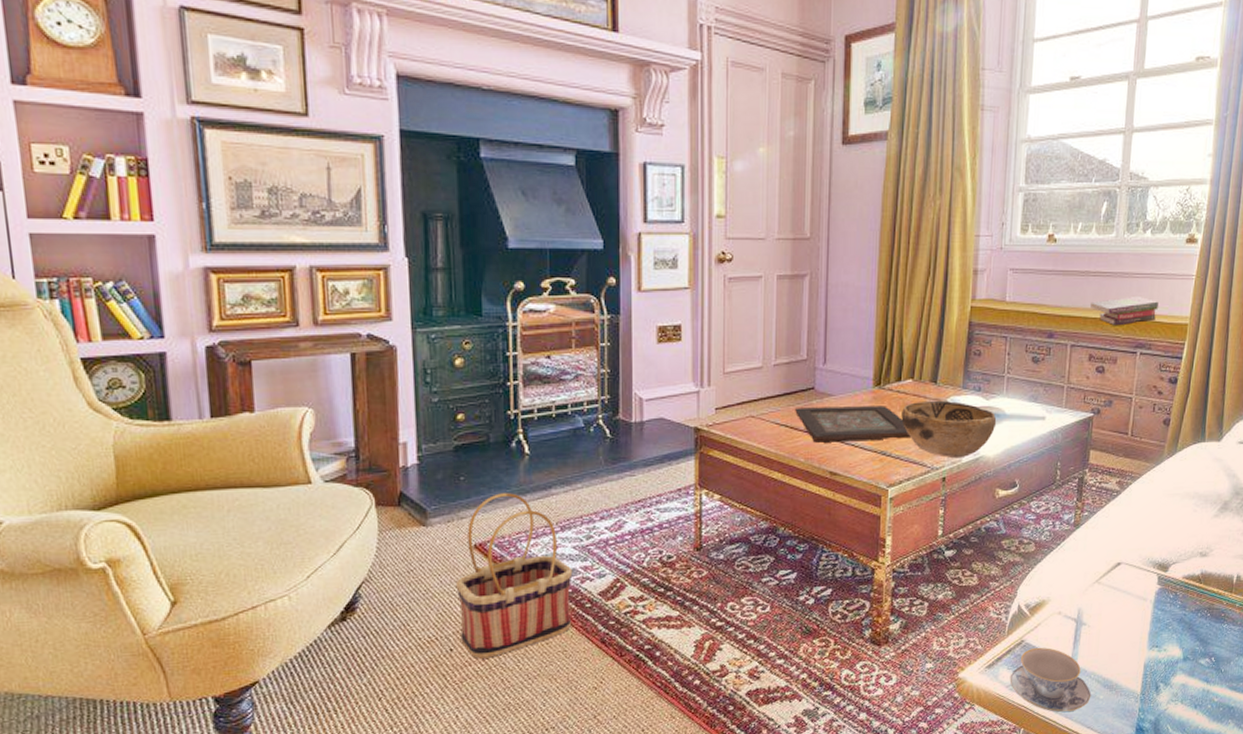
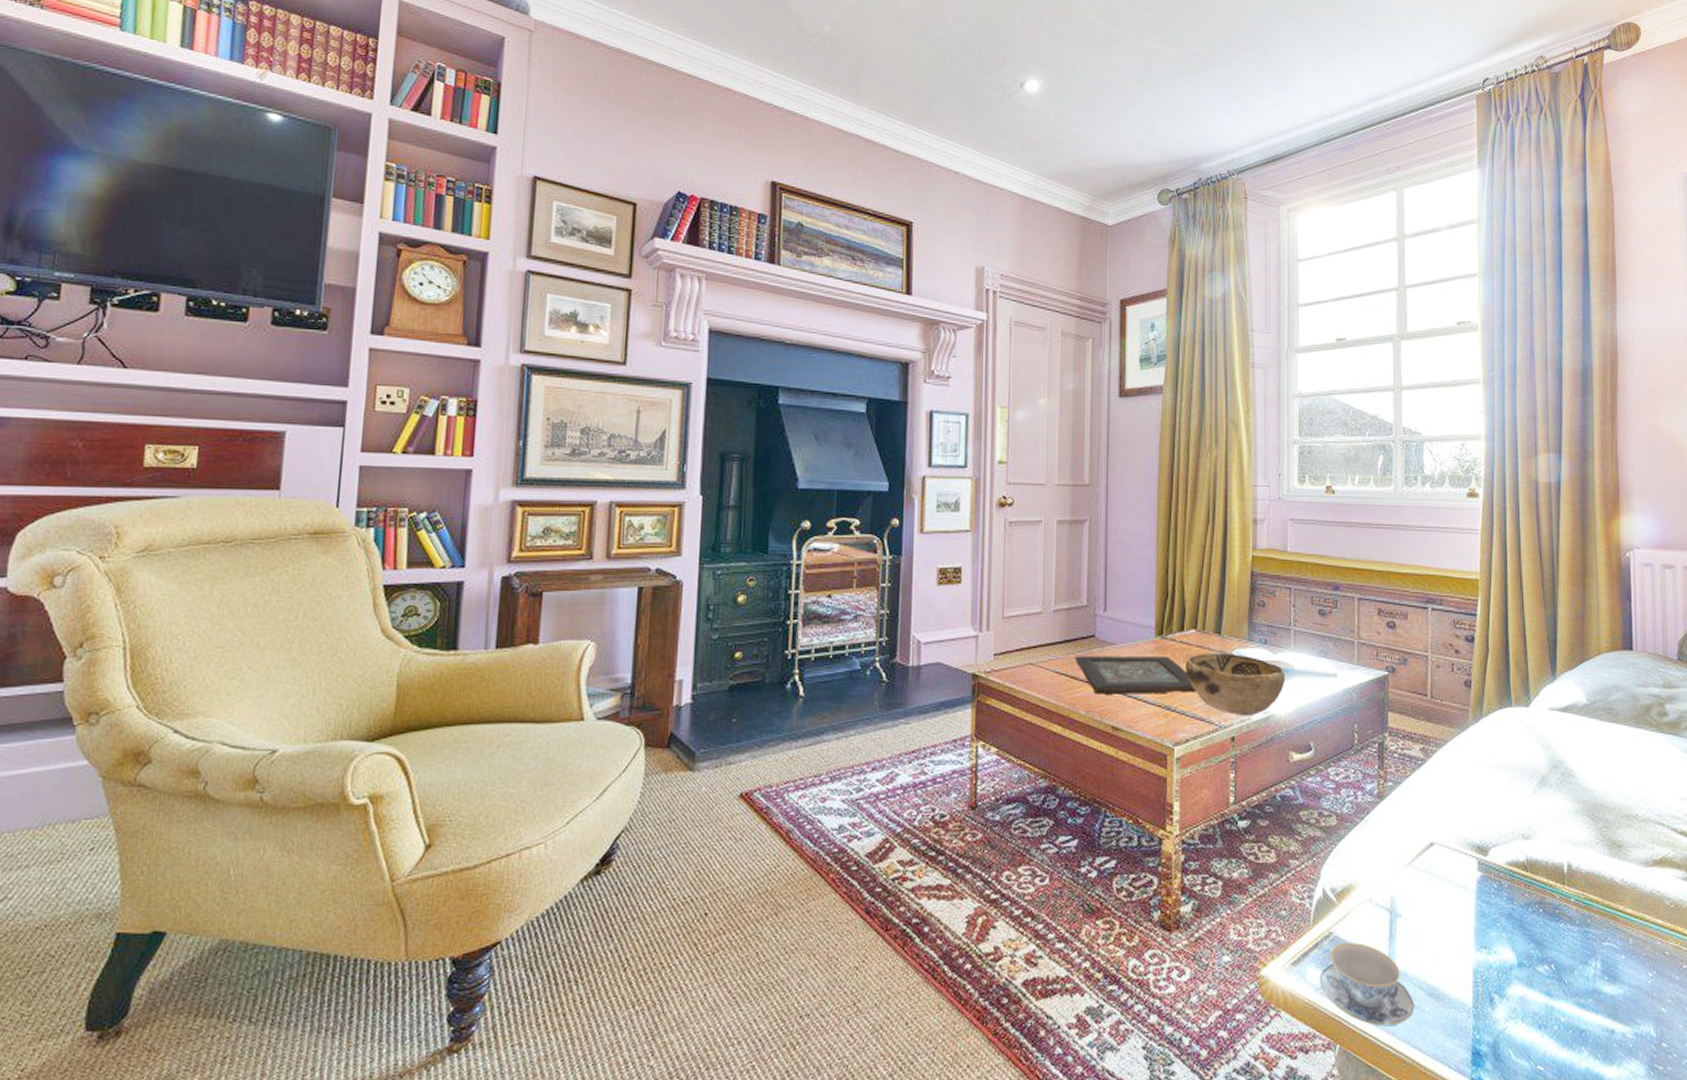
basket: present [455,493,573,659] -> none [717,738,840,926]
books: present [1090,295,1158,326] -> none [1375,549,1445,580]

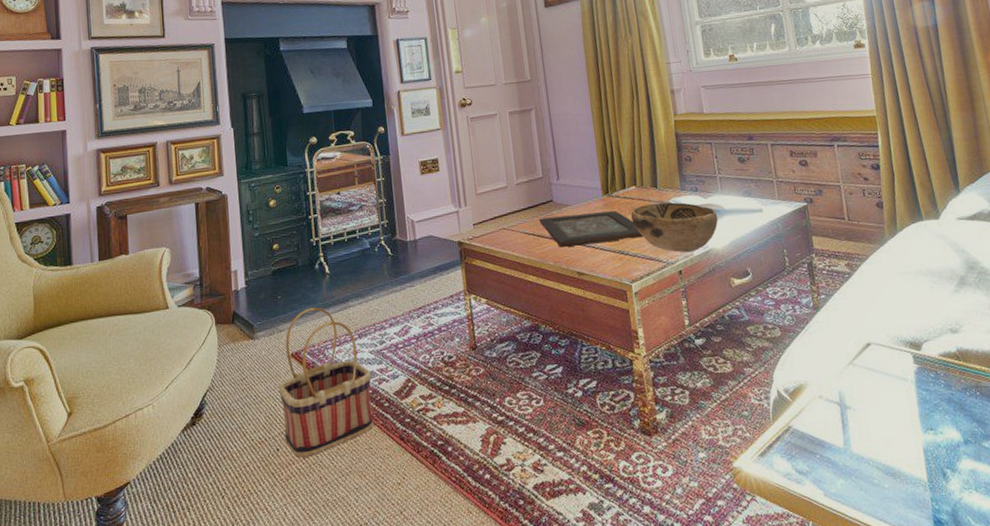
basket: none [717,738,840,926] -> present [278,307,374,458]
teacup: present [1319,943,1415,1027] -> none [785,433,875,504]

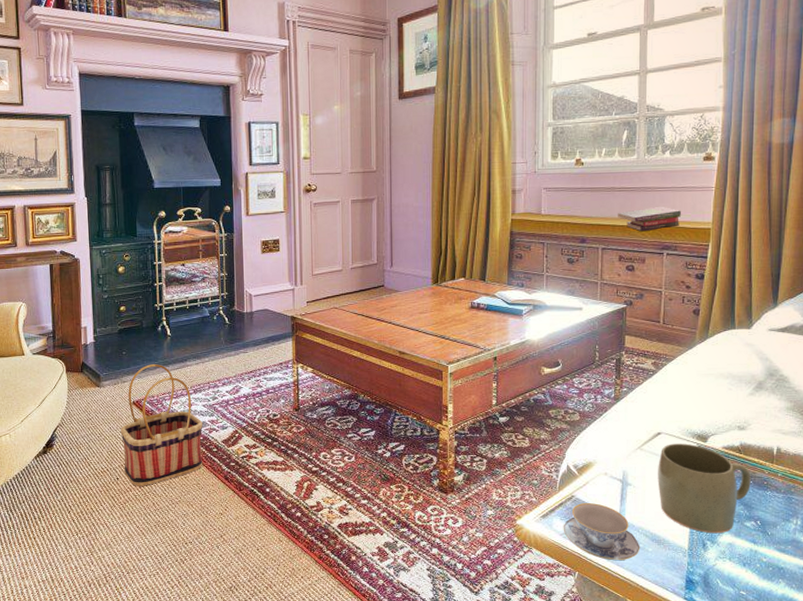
decorative tray: present [539,211,643,248] -> none [369,299,465,328]
decorative bowl: present [631,202,719,253] -> none [456,294,539,342]
books: none [780,96,844,125] -> present [618,206,681,232]
teacup: none [785,433,875,504] -> present [563,503,640,561]
mug: none [874,353,979,460] -> present [657,443,751,534]

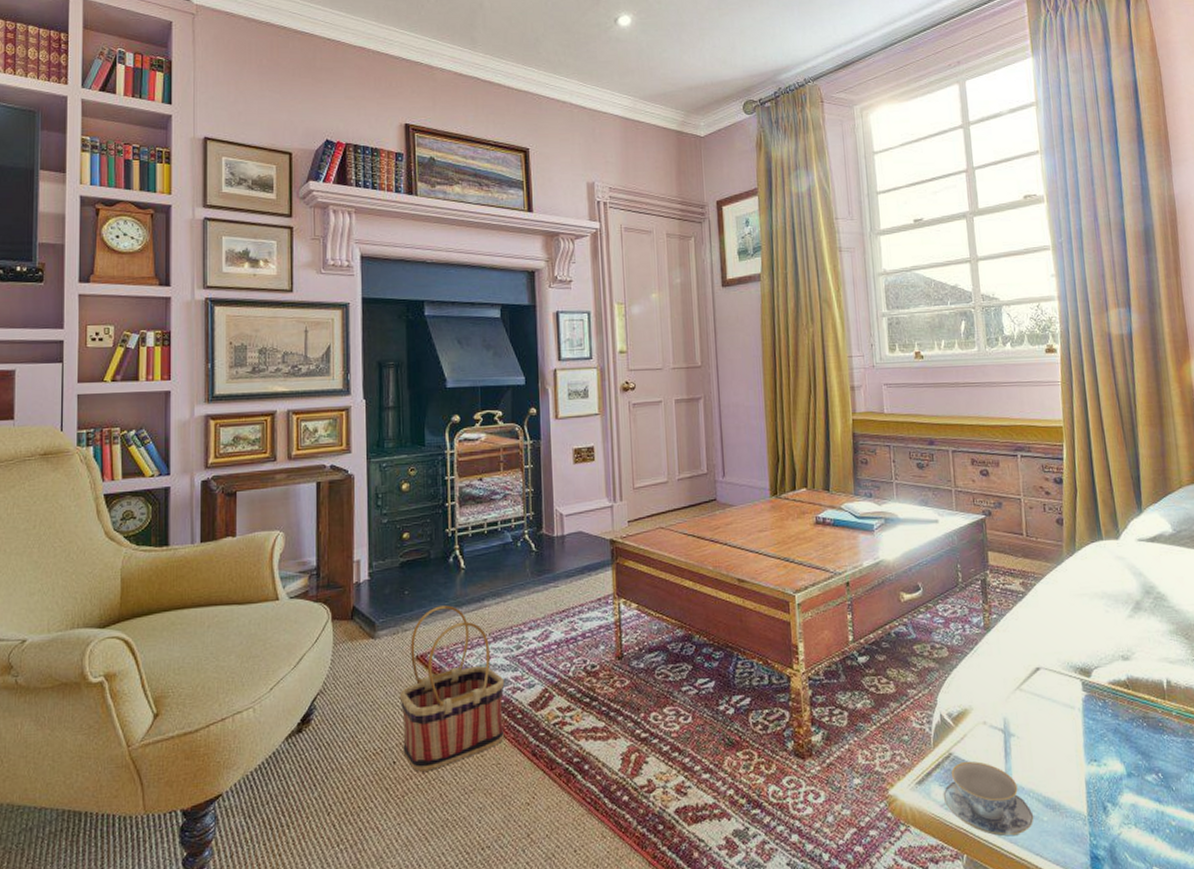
books: present [618,206,681,232] -> none [965,402,1030,432]
mug: present [657,443,751,534] -> none [1041,680,1146,793]

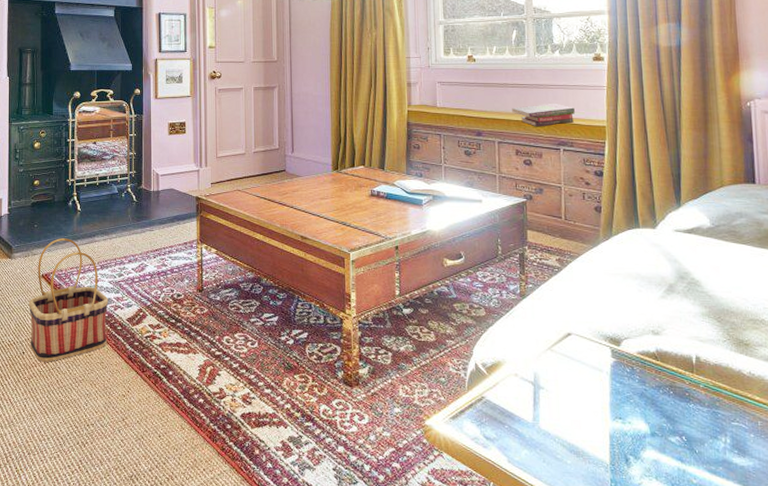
teacup: present [943,761,1034,837] -> none [474,406,558,473]
books: none [965,402,1030,432] -> present [512,103,575,127]

